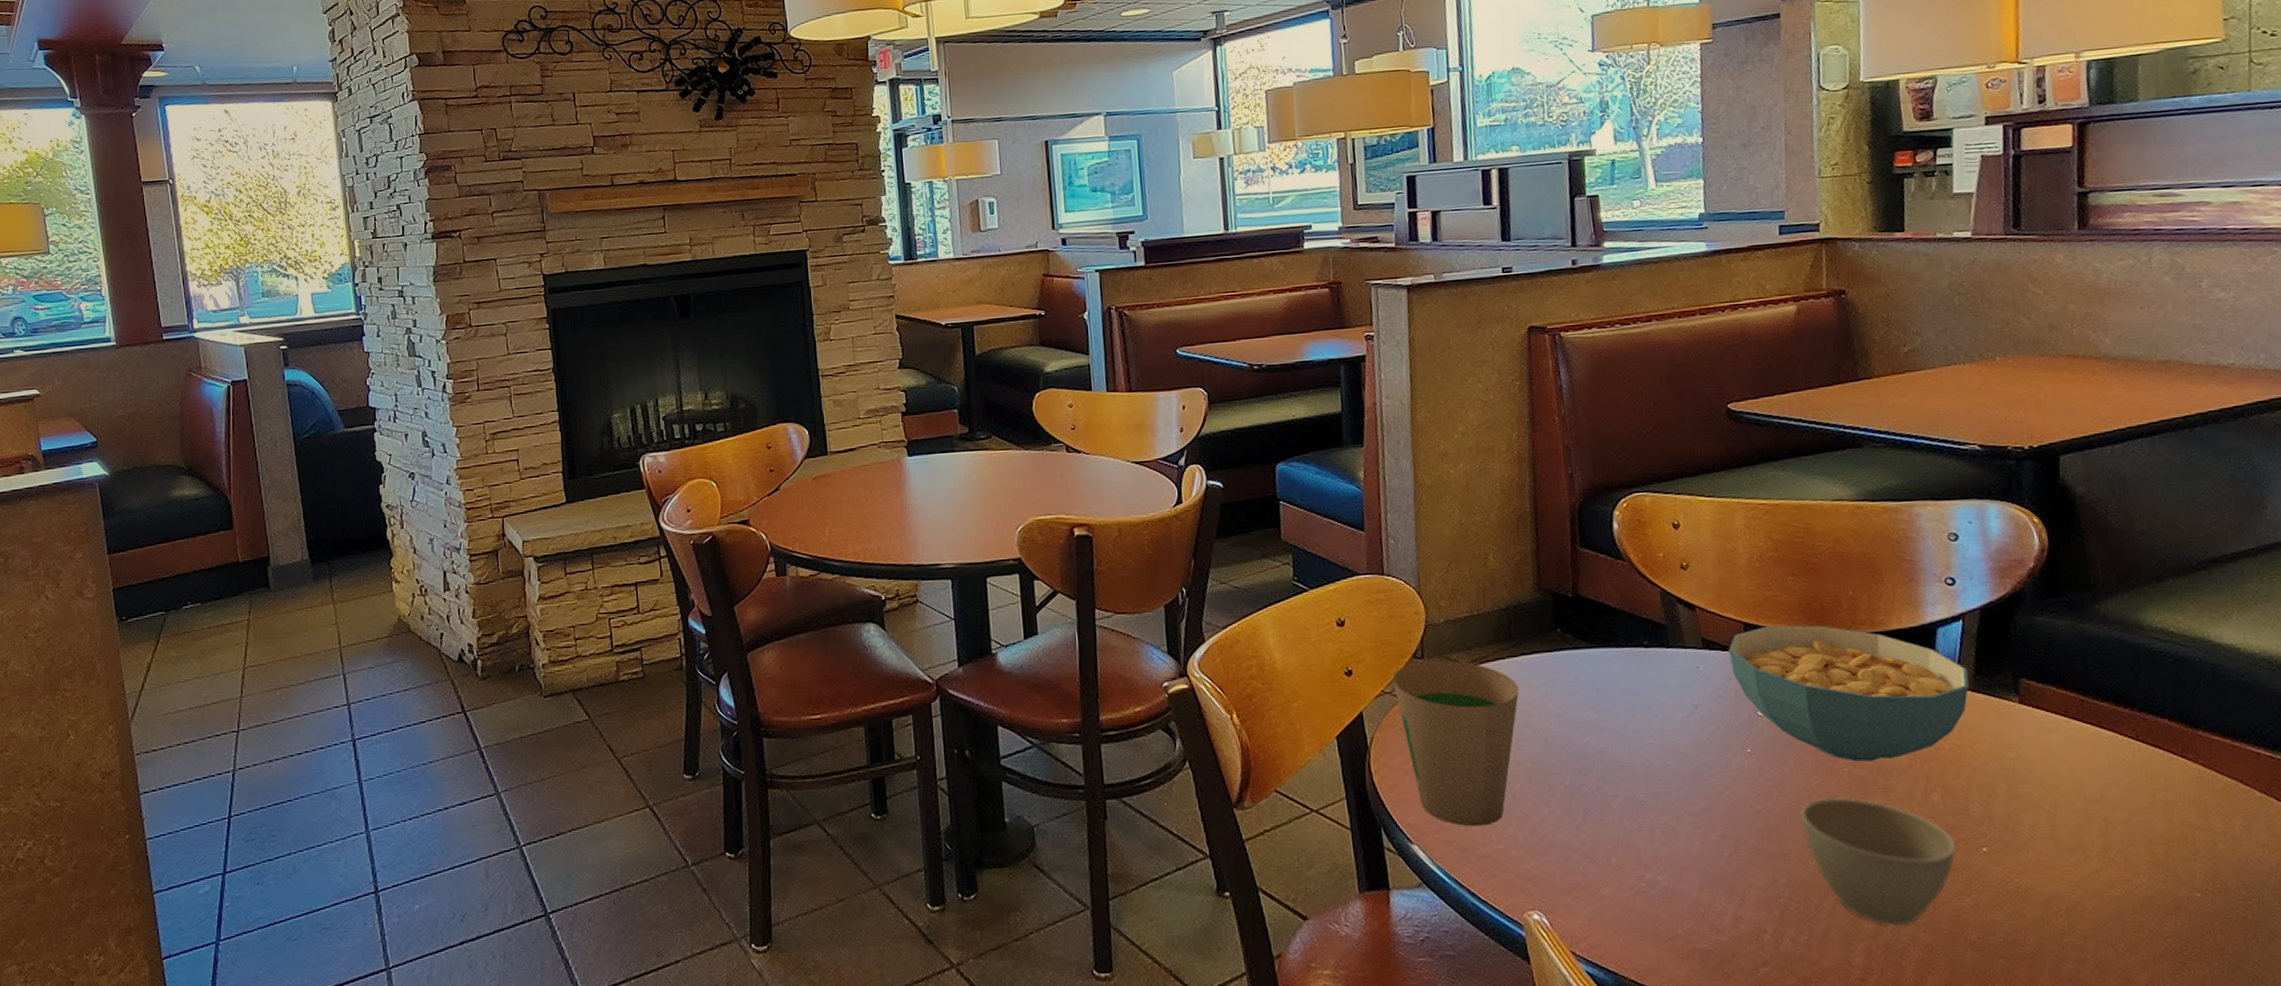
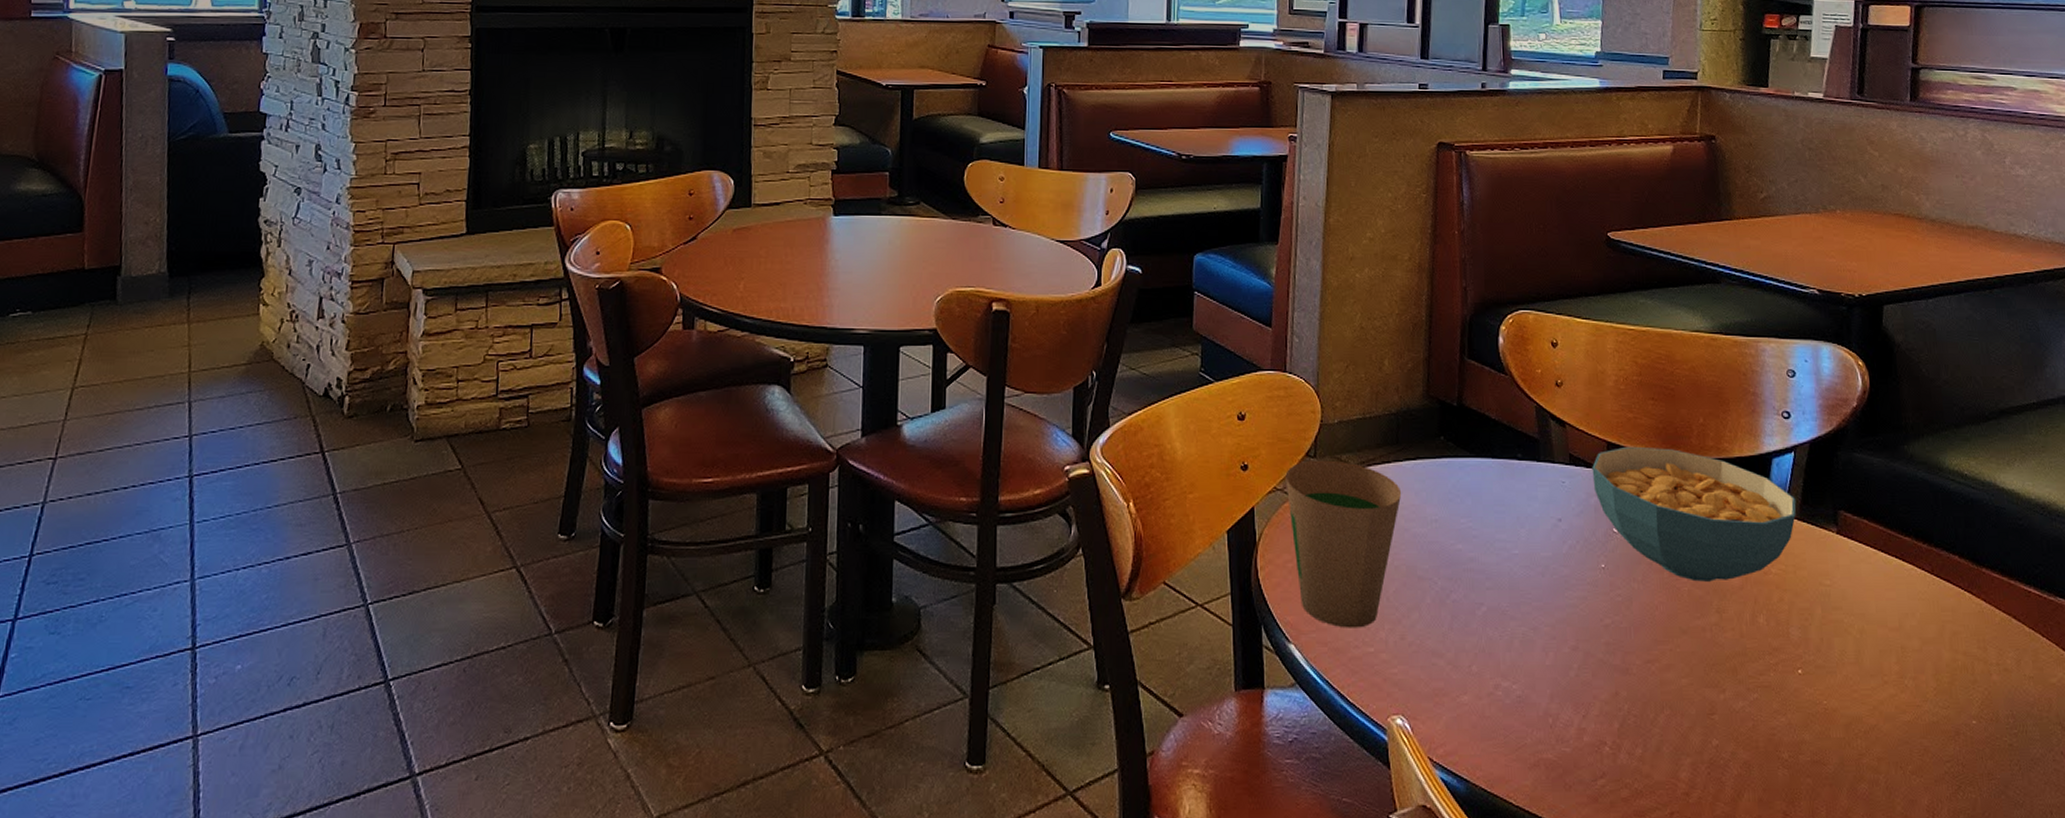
cup: present [1799,796,1956,927] -> none [1643,614,1776,743]

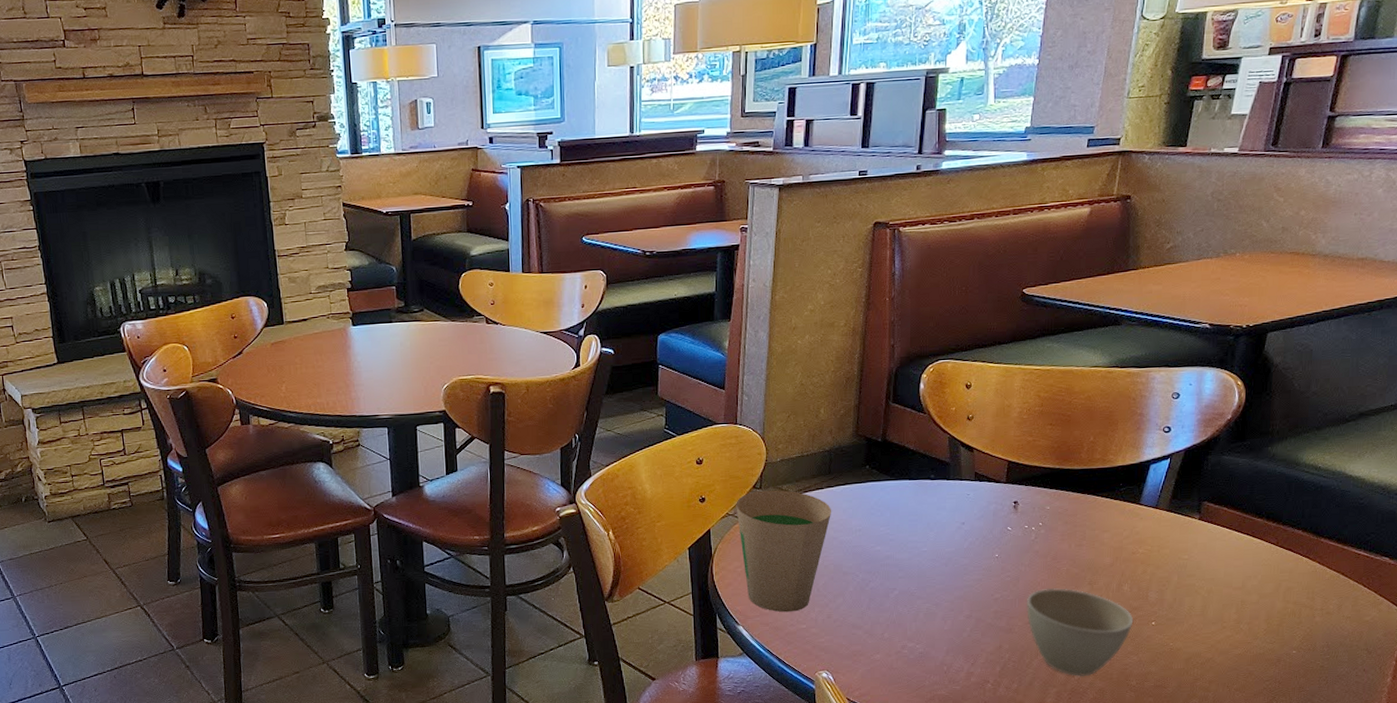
cereal bowl: present [1592,446,1796,582] -> none [993,463,1167,563]
cup: none [1643,614,1776,743] -> present [1026,587,1134,677]

